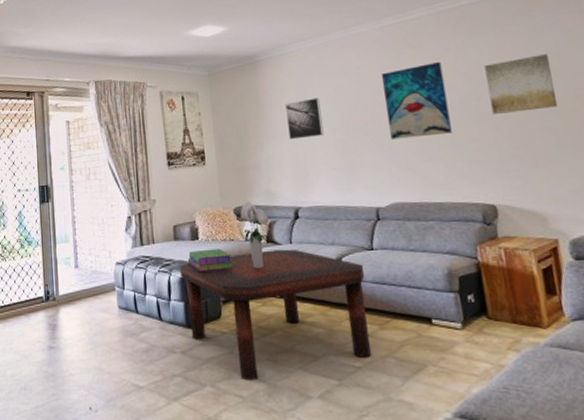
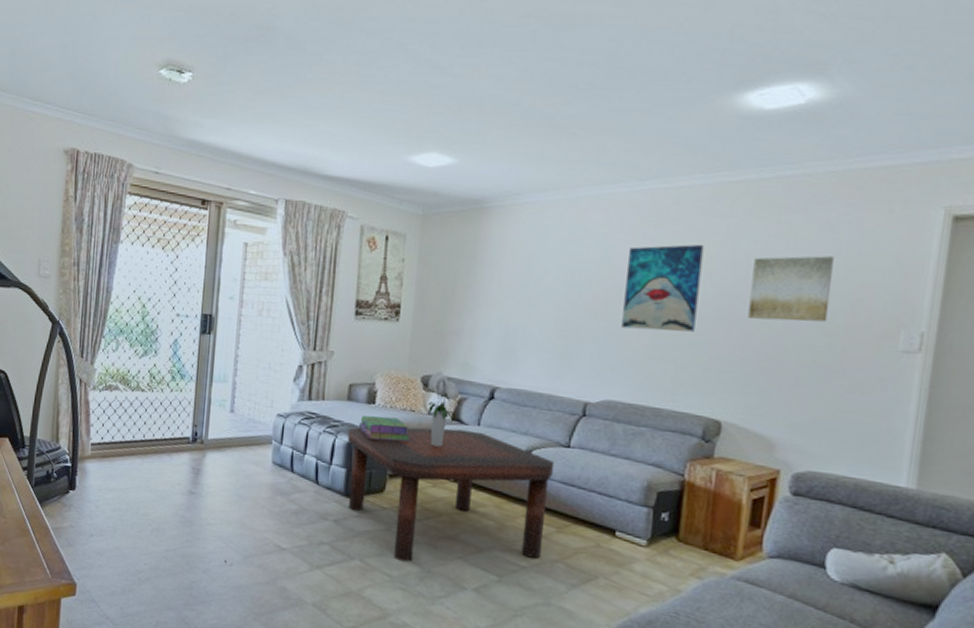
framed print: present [285,97,324,140] -> none [503,263,549,310]

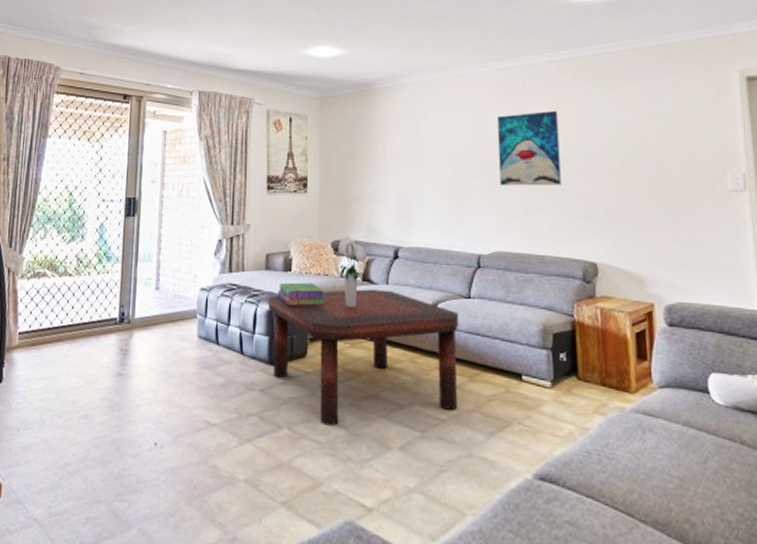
wall art: present [748,256,834,322] -> none [600,115,667,171]

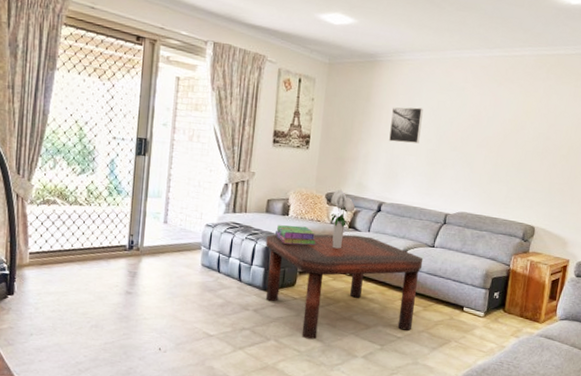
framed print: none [397,134,433,176] -> present [389,107,423,144]
wall art: present [496,110,561,186] -> none [472,98,529,163]

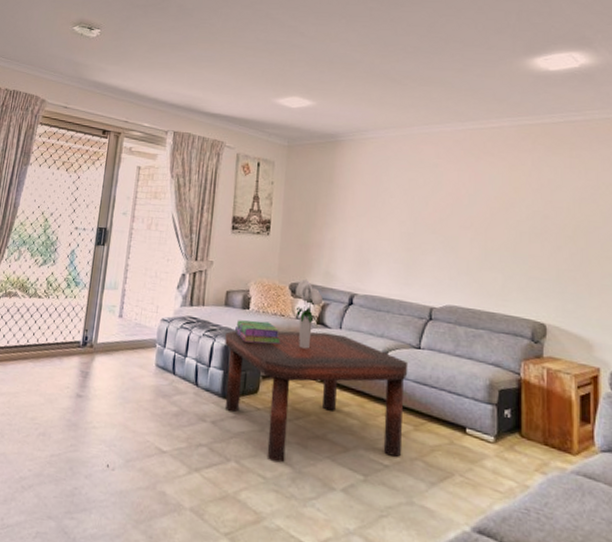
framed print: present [389,107,423,144] -> none [357,187,393,226]

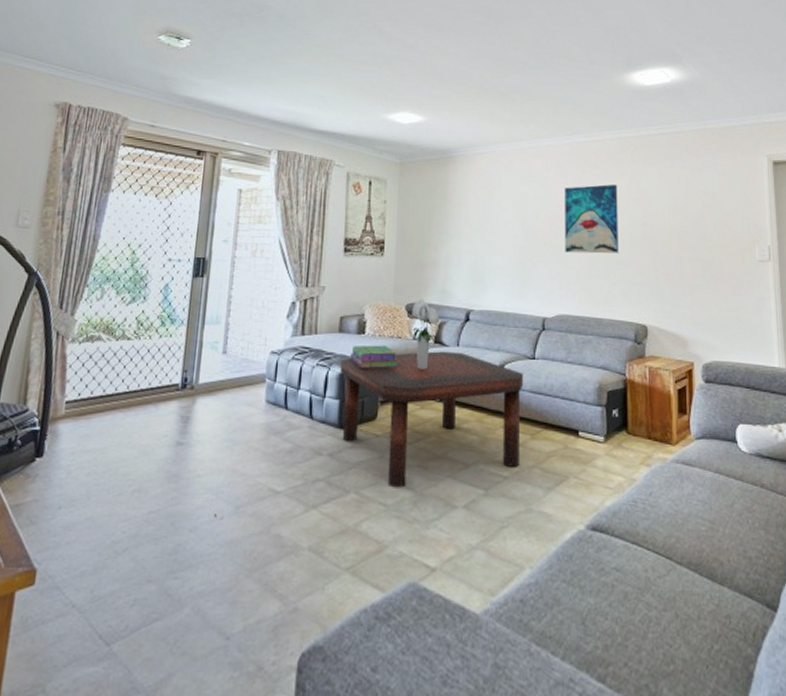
wall art: none [456,173,516,246] -> present [564,184,618,254]

